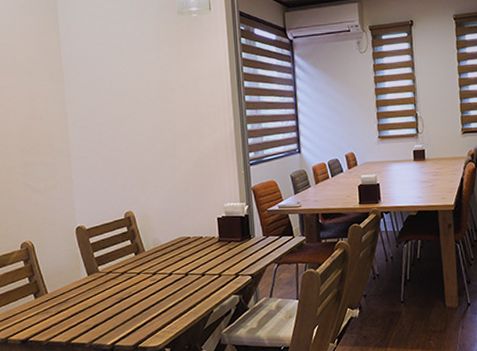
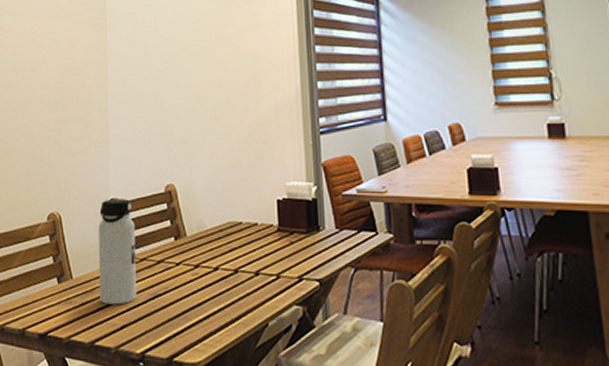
water bottle: none [68,226,106,311] -> present [98,199,137,305]

